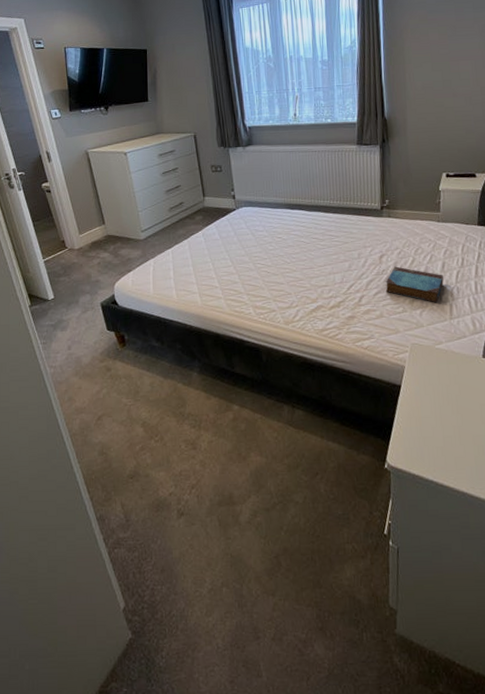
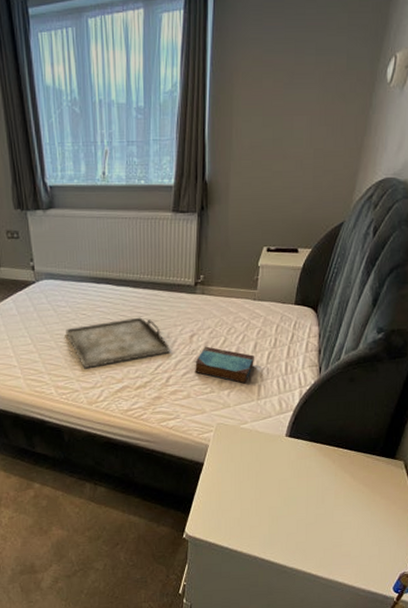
serving tray: none [263,239,361,288] -> present [66,317,170,368]

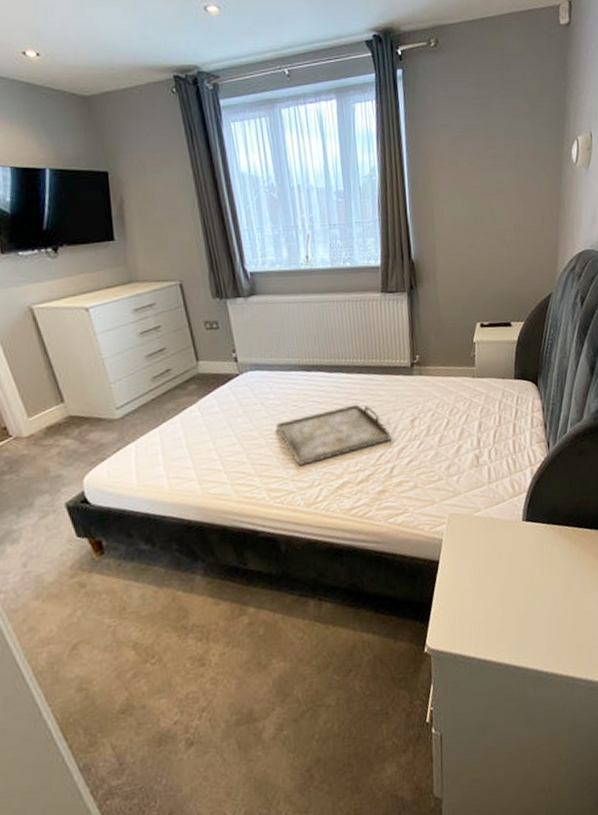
book: present [194,346,254,384] -> none [419,430,481,468]

